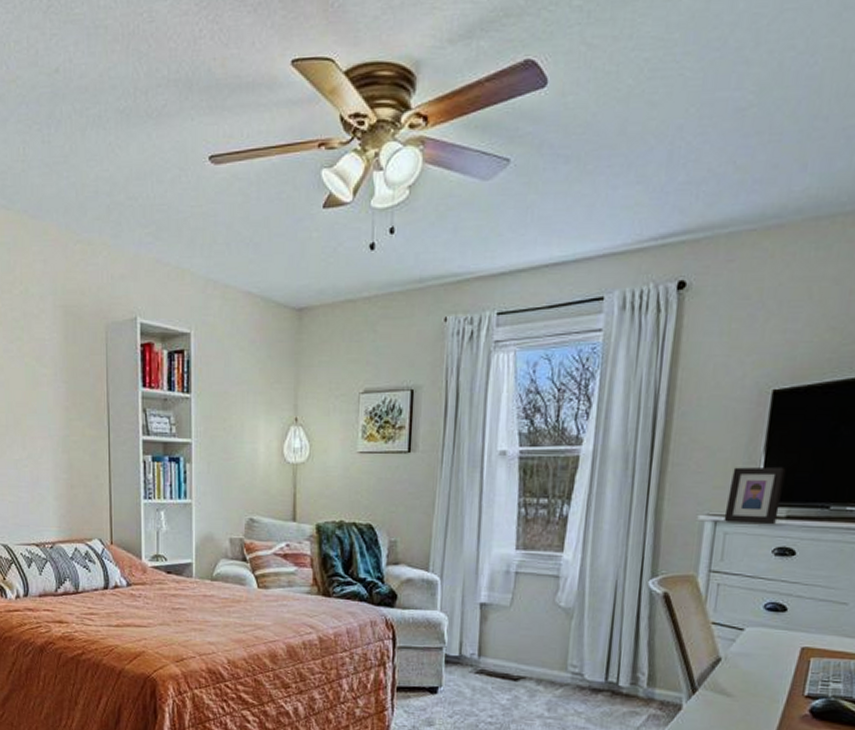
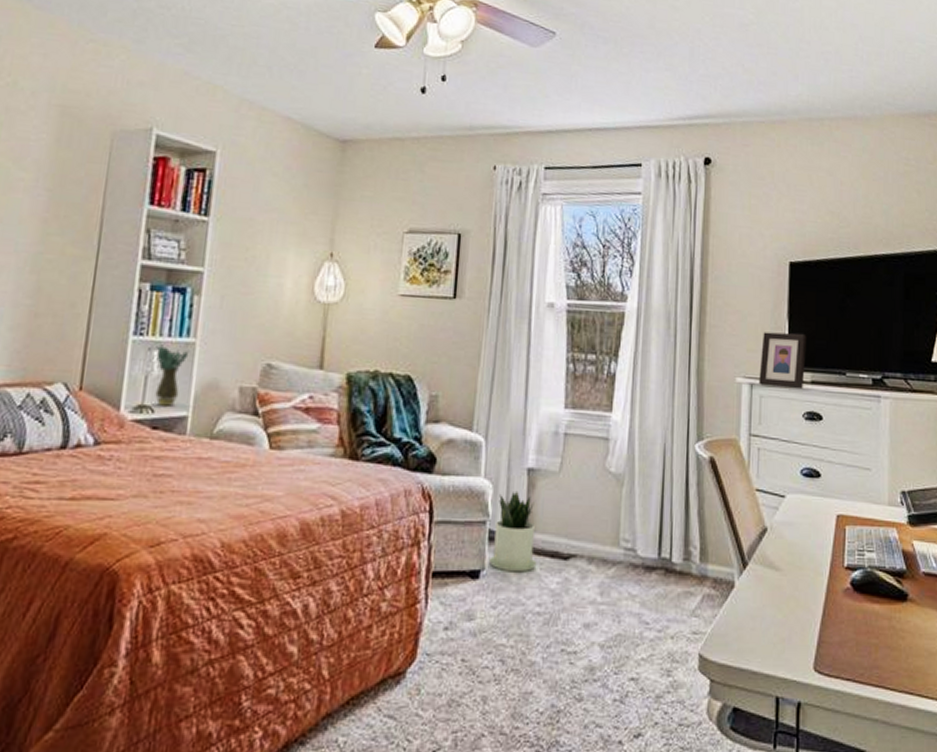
vase: none [162,504,188,555] -> present [155,343,190,406]
planter: none [445,622,489,690] -> present [488,490,537,573]

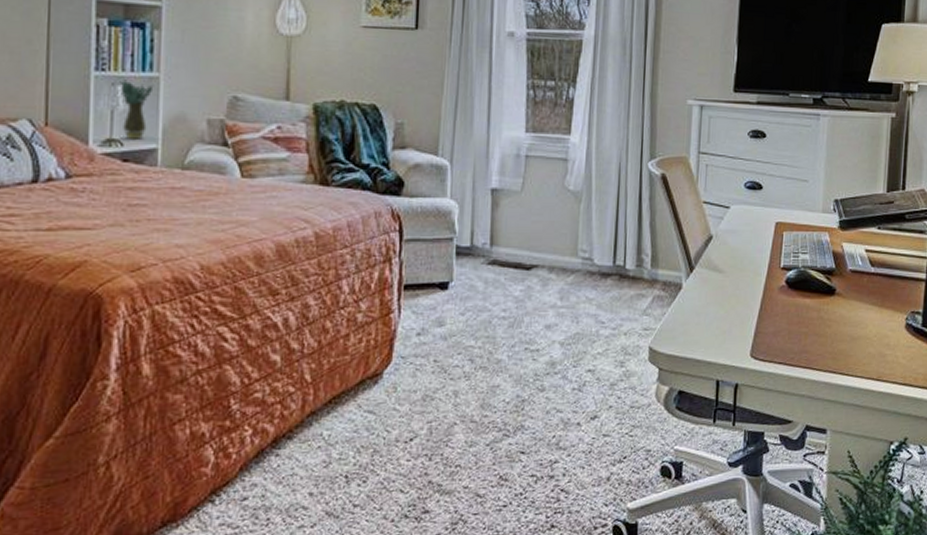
planter: present [488,490,537,573] -> none [456,209,502,283]
picture frame: present [758,332,807,390] -> none [708,56,754,110]

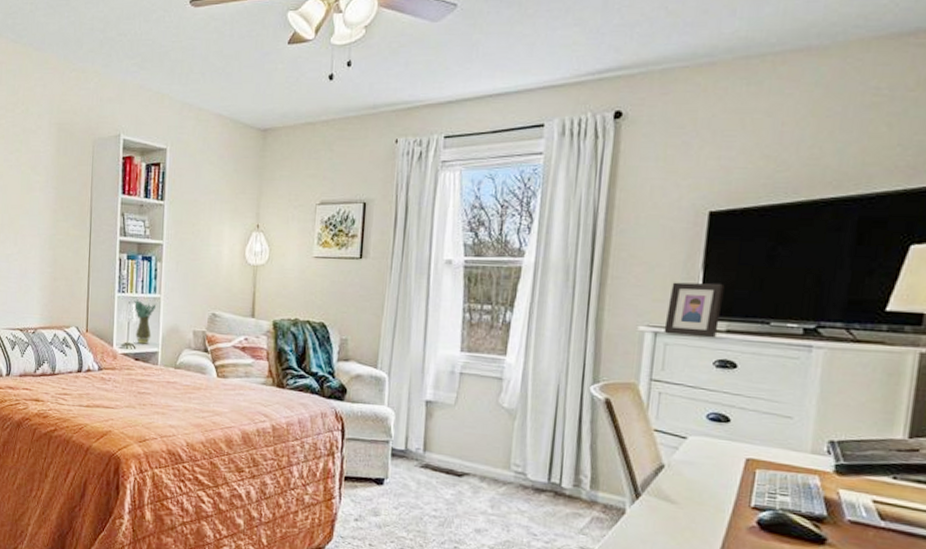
picture frame: none [708,56,754,110] -> present [664,282,725,338]

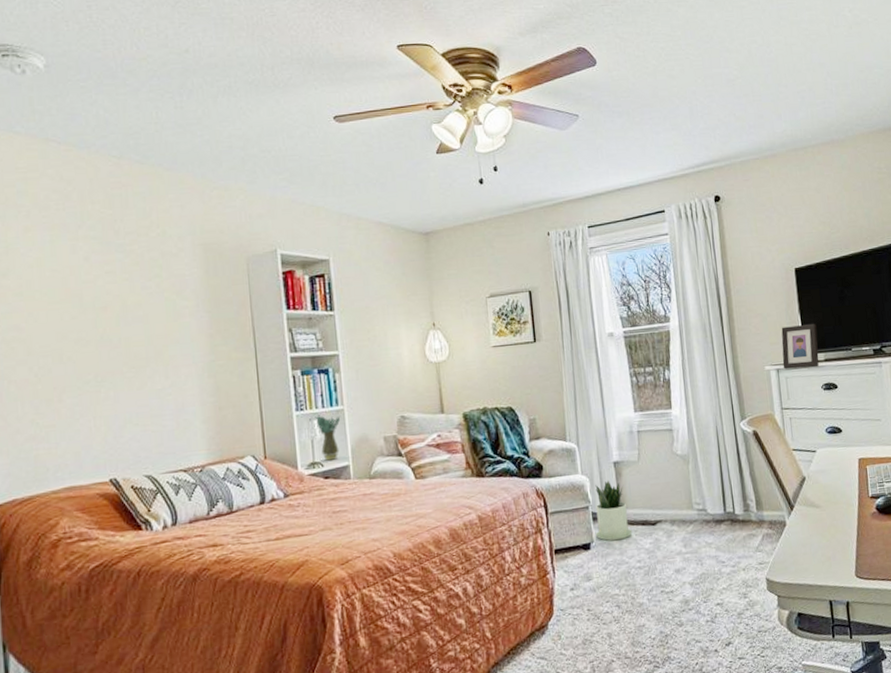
planter: none [391,418,434,483] -> present [595,480,633,541]

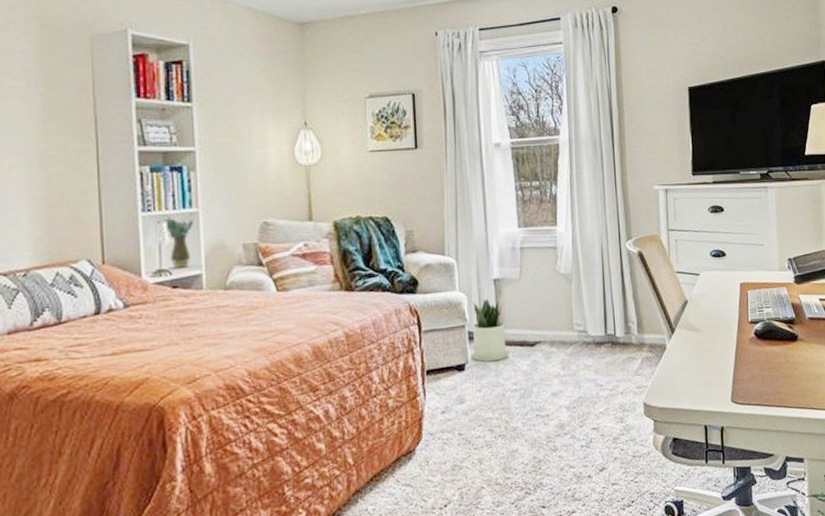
picture frame: present [781,323,819,369] -> none [671,144,708,190]

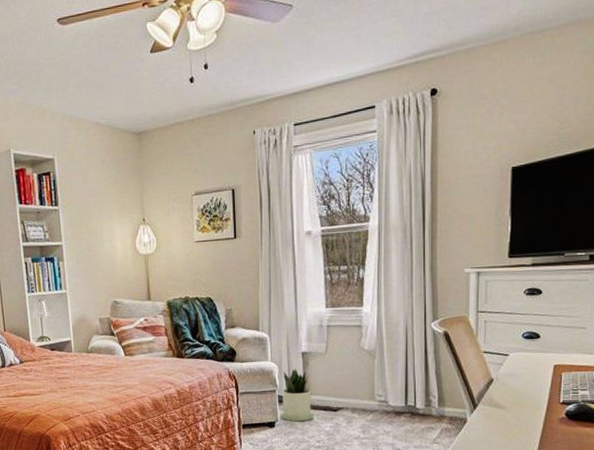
vase: present [164,215,194,268] -> none [43,296,64,336]

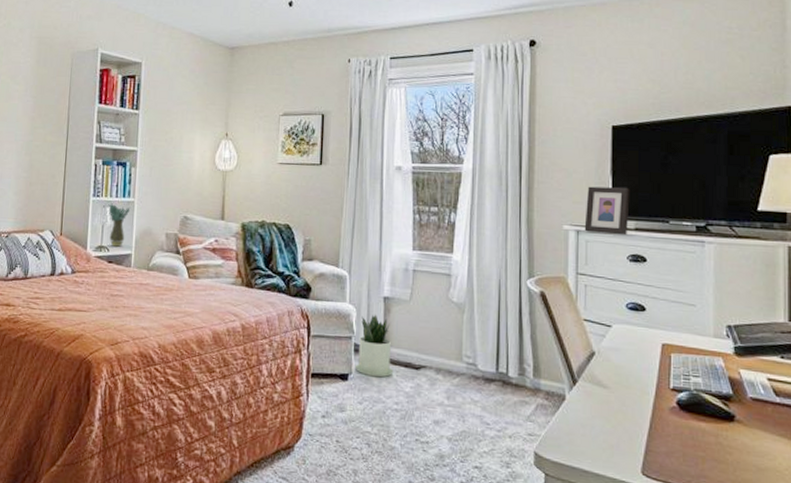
vase: none [43,296,64,336] -> present [108,202,131,247]
picture frame: none [484,226,528,273] -> present [584,186,630,236]

